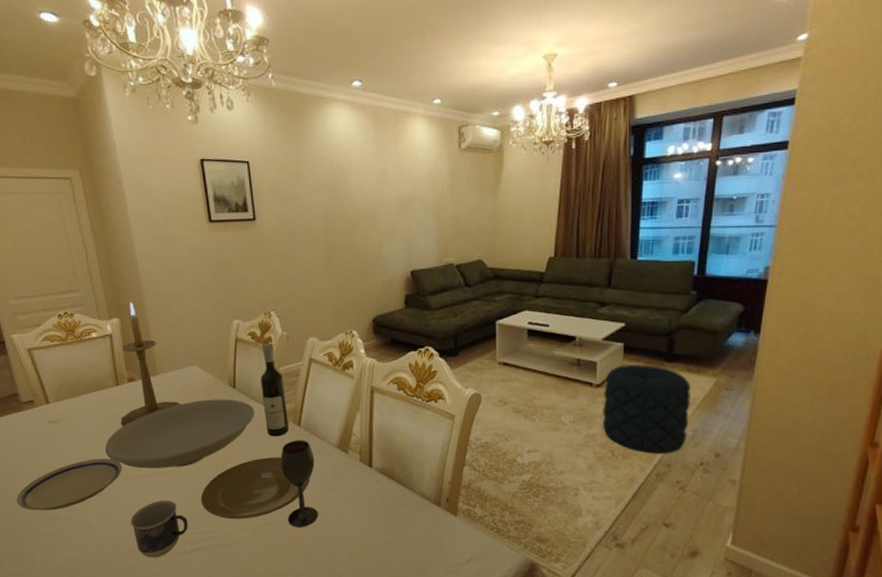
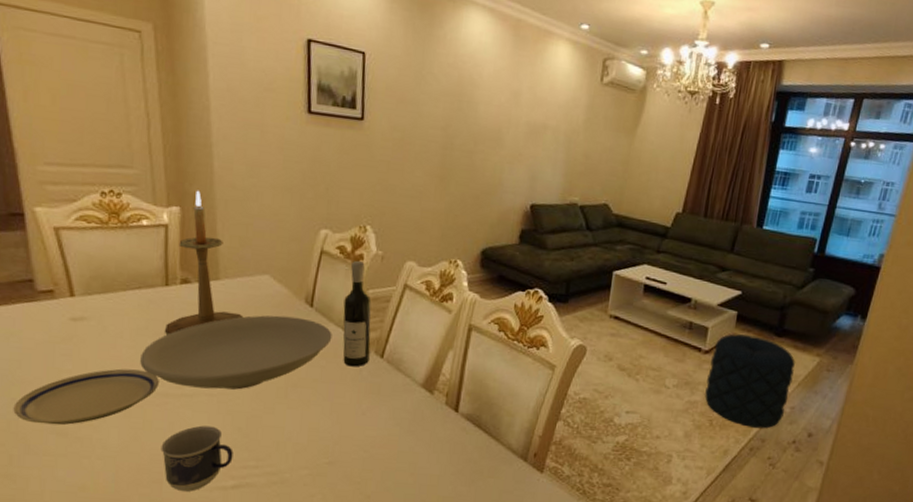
plate: present [201,457,310,519] -> none [252,389,386,457]
wine glass: present [280,440,318,527] -> none [353,373,395,471]

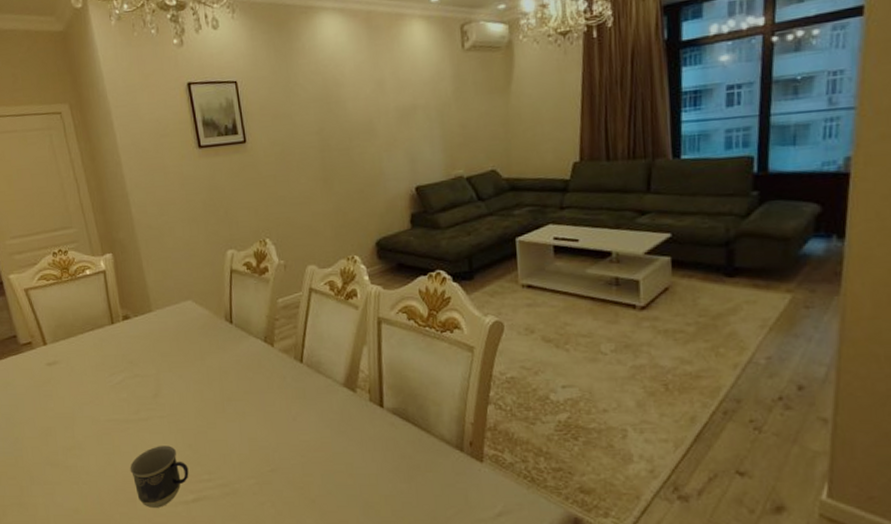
plate: present [13,368,159,425] -> none [17,401,120,457]
decorative bowl: present [140,315,332,390] -> none [102,335,254,412]
candlestick: present [165,190,244,336] -> none [116,236,177,368]
bottle: present [343,260,372,367] -> none [258,272,292,375]
pouf: present [705,333,795,429] -> none [650,280,761,387]

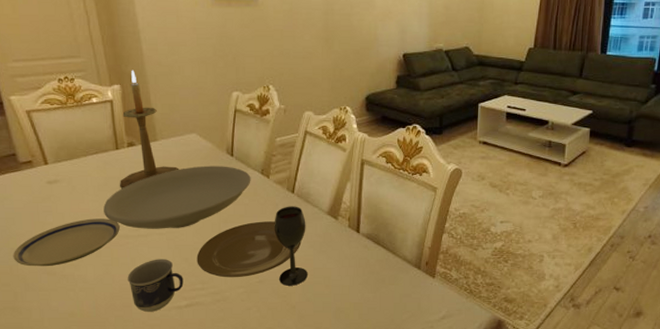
plate: none [17,401,120,457] -> present [13,218,120,267]
decorative bowl: none [102,335,254,412] -> present [103,165,251,229]
candlestick: none [116,236,177,368] -> present [120,70,179,189]
plate: none [201,397,316,467] -> present [196,221,302,278]
wine glass: none [282,378,326,475] -> present [274,206,308,286]

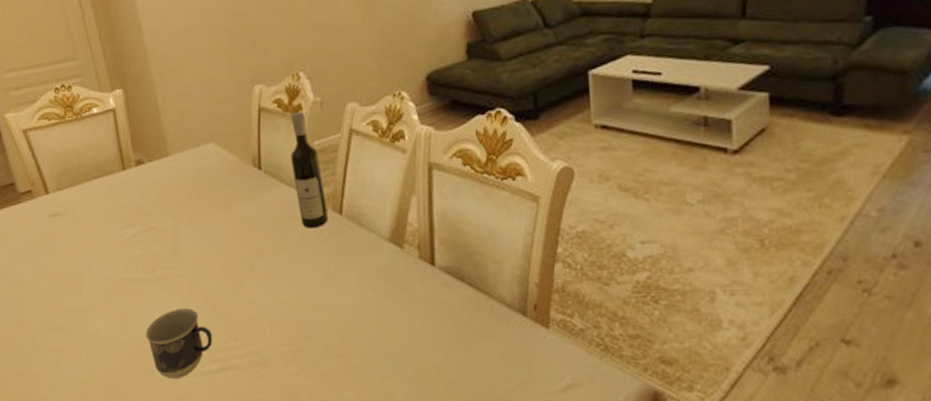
plate: present [13,218,120,267] -> none [17,258,134,321]
decorative bowl: present [103,165,251,229] -> none [113,182,286,270]
candlestick: present [120,70,179,189] -> none [127,69,198,220]
plate: present [196,221,302,278] -> none [226,254,358,332]
bottle: none [257,114,284,202] -> present [290,111,329,229]
wine glass: present [274,206,308,286] -> none [319,232,370,342]

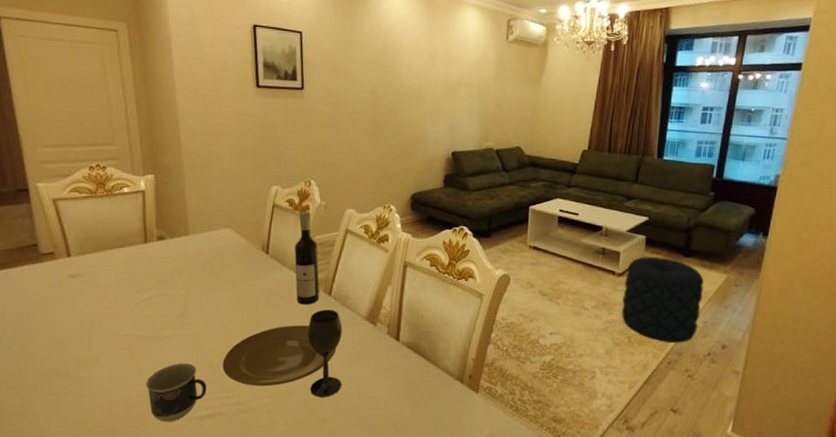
plate: none [226,254,358,332] -> present [222,325,337,387]
wine glass: none [319,232,370,342] -> present [307,309,342,397]
pouf: none [744,119,873,243] -> present [622,256,704,343]

